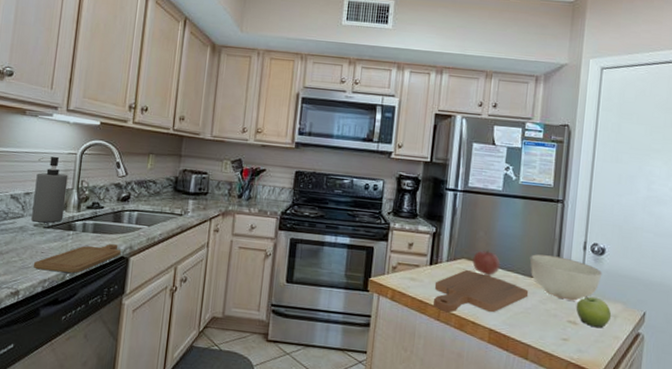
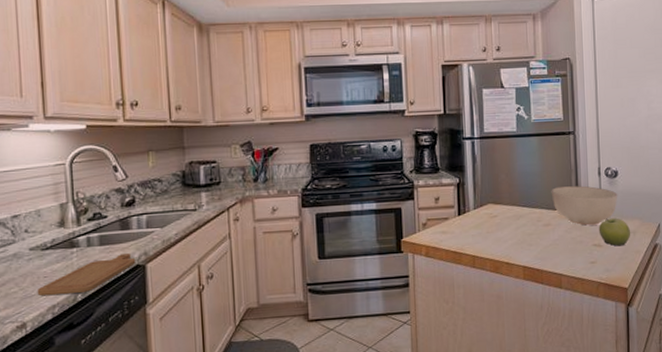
soap dispenser: present [31,156,68,223] -> none [21,170,63,246]
cutting board: present [432,269,529,313] -> none [465,213,555,259]
fruit: present [472,249,501,276] -> none [498,190,525,216]

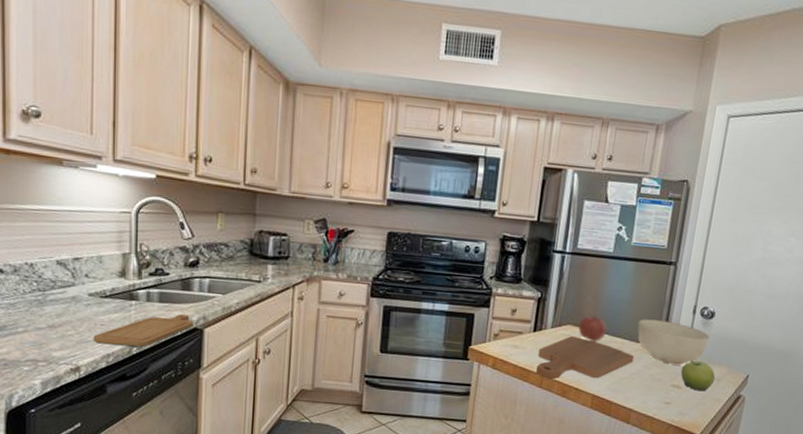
cutting board: none [465,213,555,259] -> present [535,335,635,380]
fruit: none [498,190,525,216] -> present [578,314,608,342]

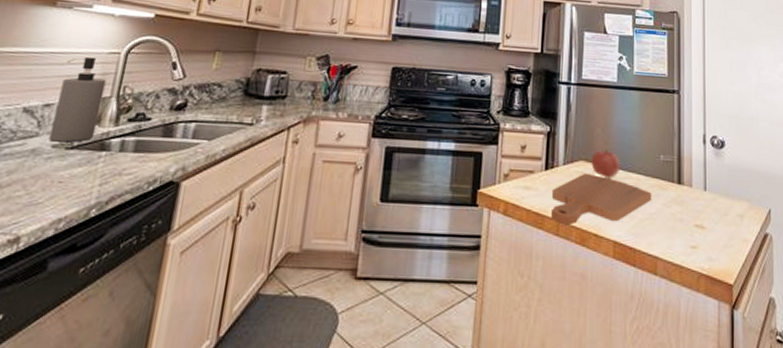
soap dispenser: none [85,215,123,292] -> present [49,56,107,143]
chopping board: present [93,314,194,347] -> none [44,165,171,207]
bowl: present [637,319,710,365] -> none [650,151,724,202]
fruit: present [680,360,716,392] -> none [701,195,738,231]

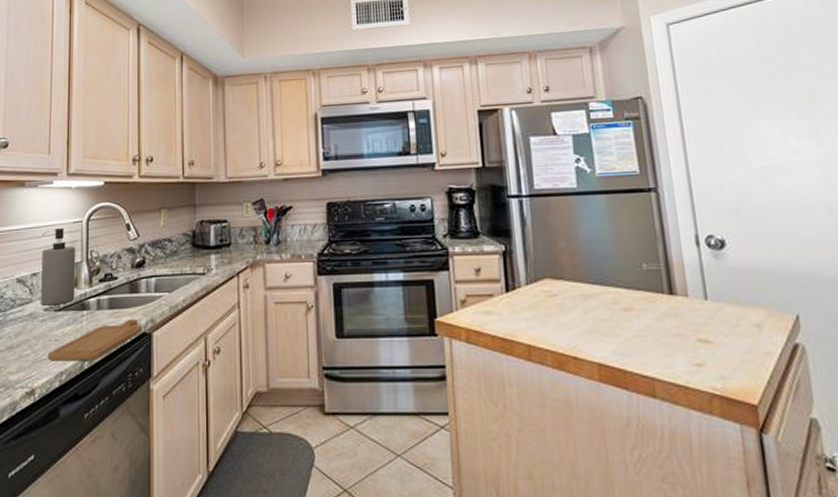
chopping board: none [44,165,171,207] -> present [47,320,143,360]
cutting board: present [550,172,652,226] -> none [516,291,639,350]
fruit: present [591,148,621,179] -> none [558,262,595,295]

